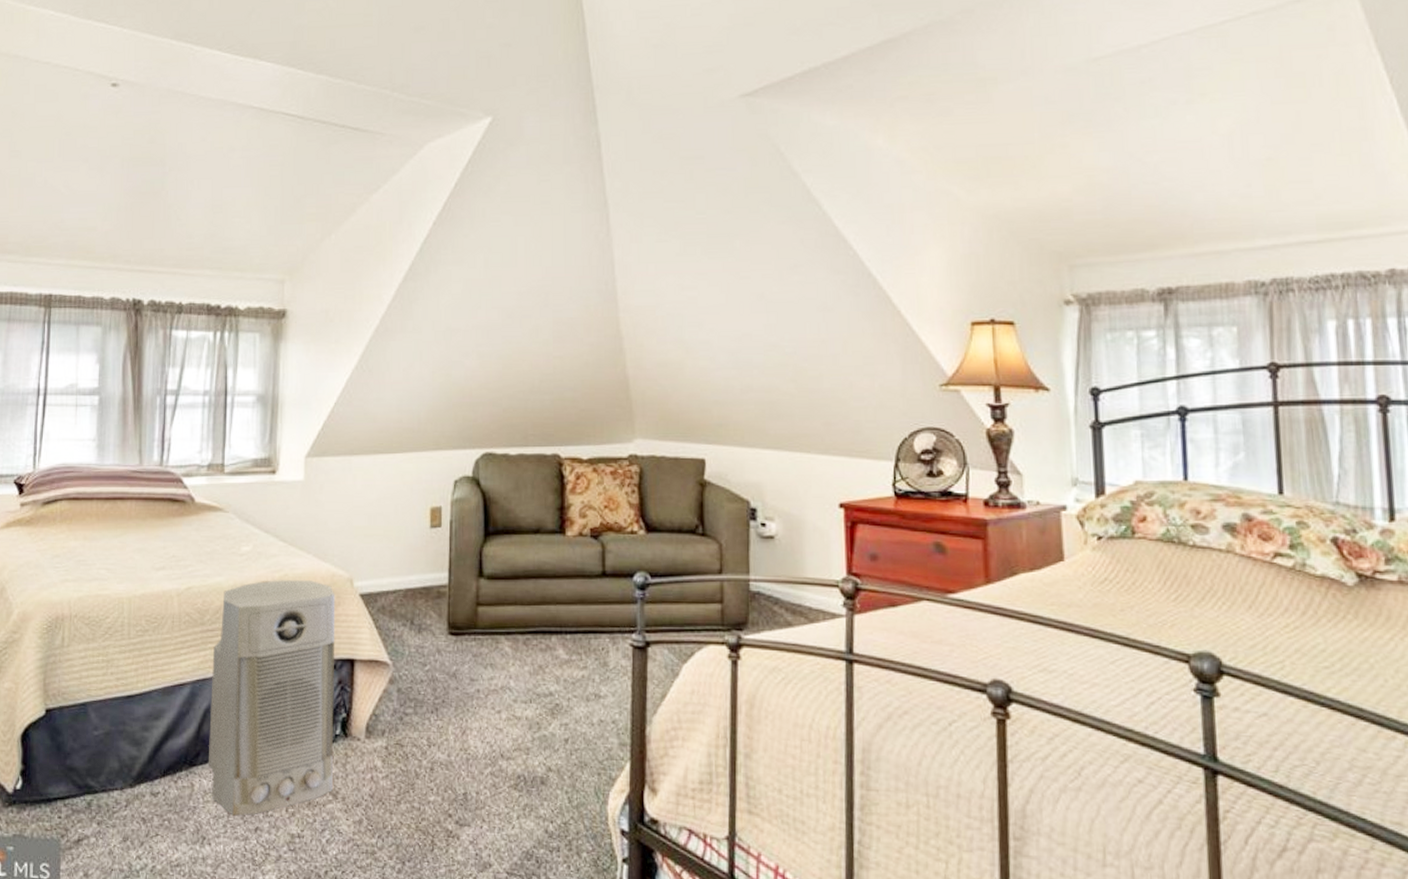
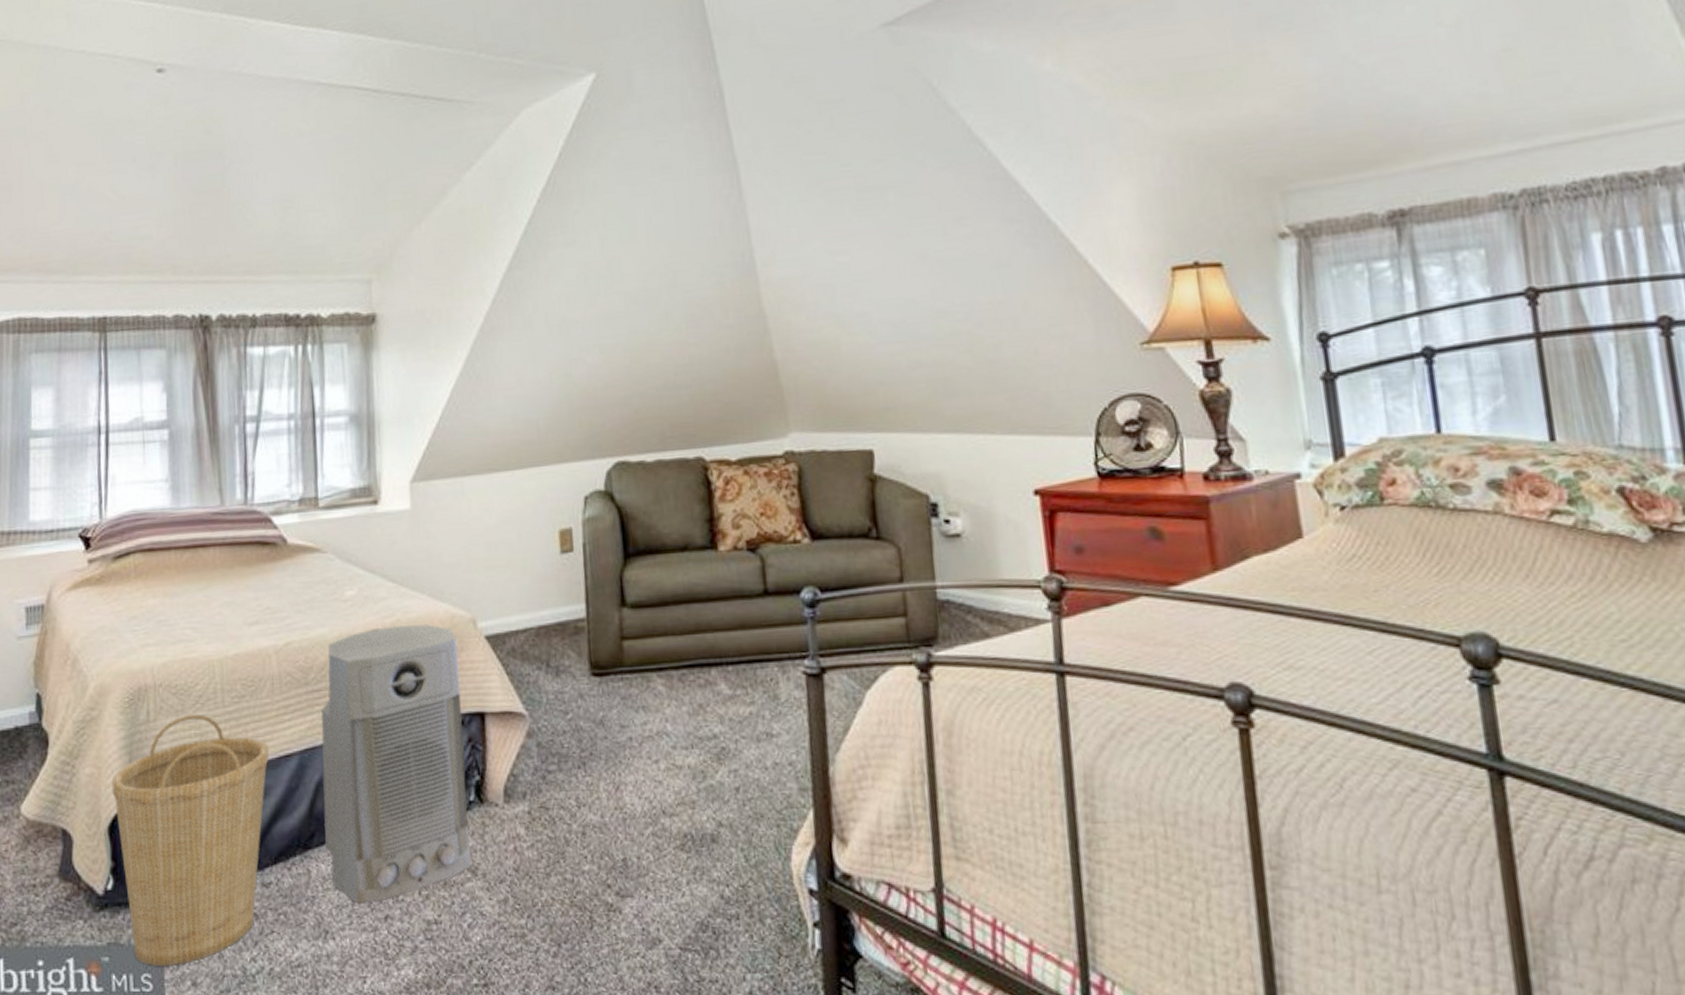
basket: none [27,644,165,858] -> present [111,715,269,966]

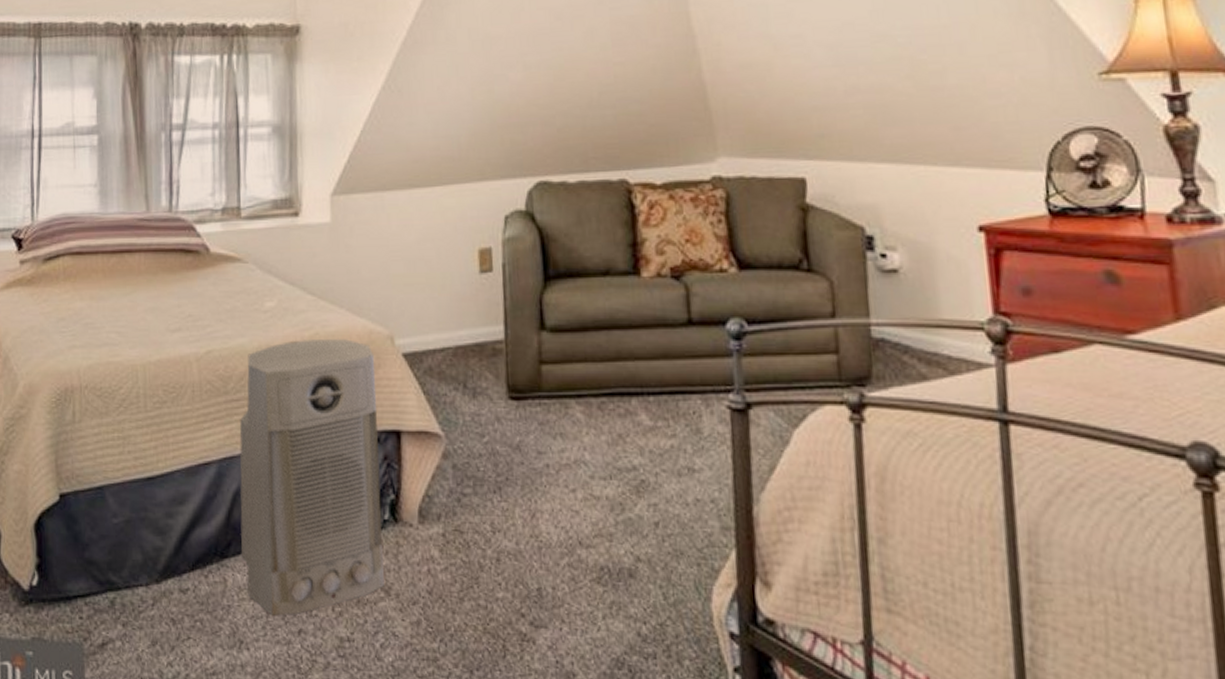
basket: present [111,715,269,966] -> none [38,418,188,665]

